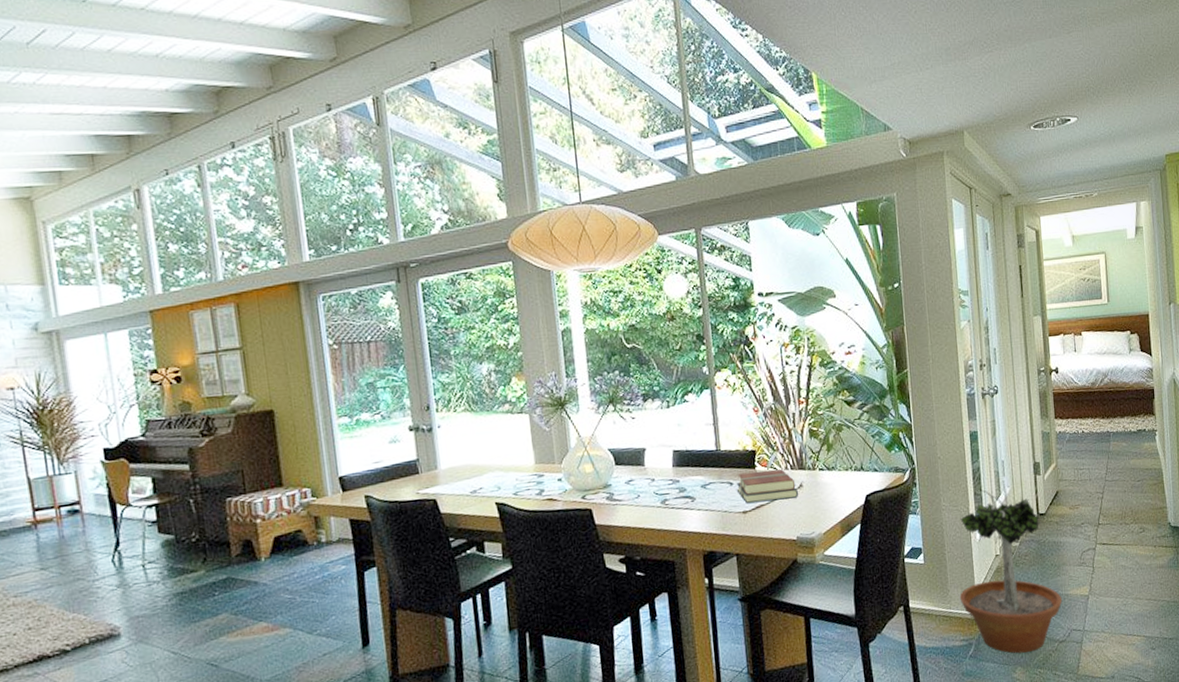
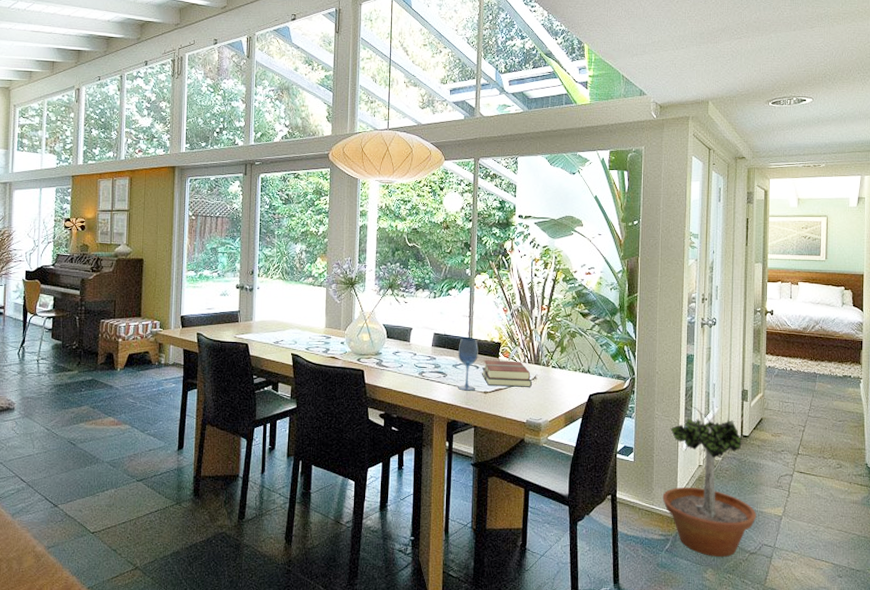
wineglass: none [705,449,732,515] -> present [458,337,478,391]

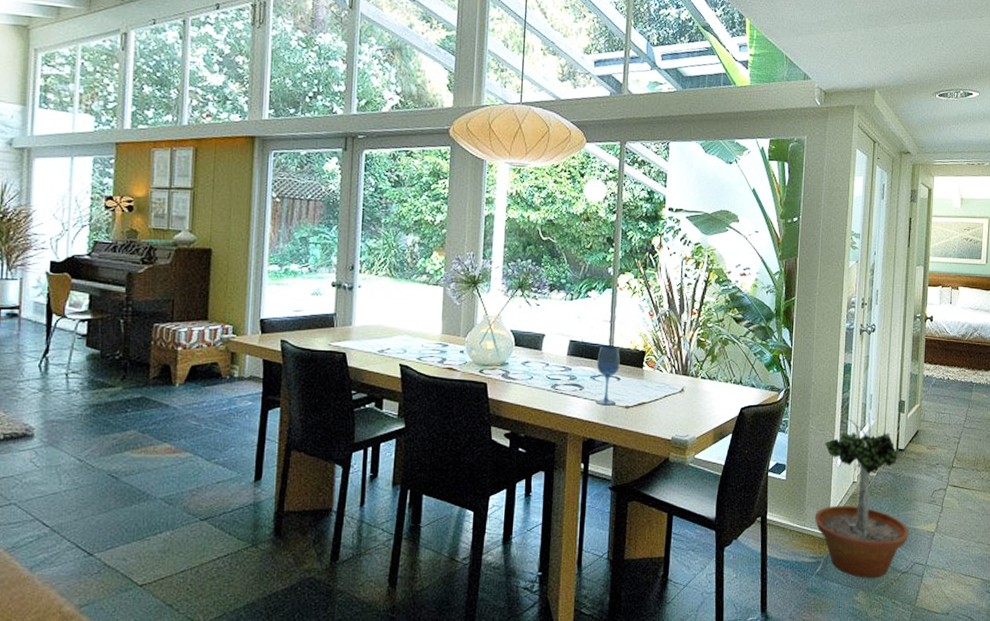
books: present [481,360,533,387] -> none [622,370,680,401]

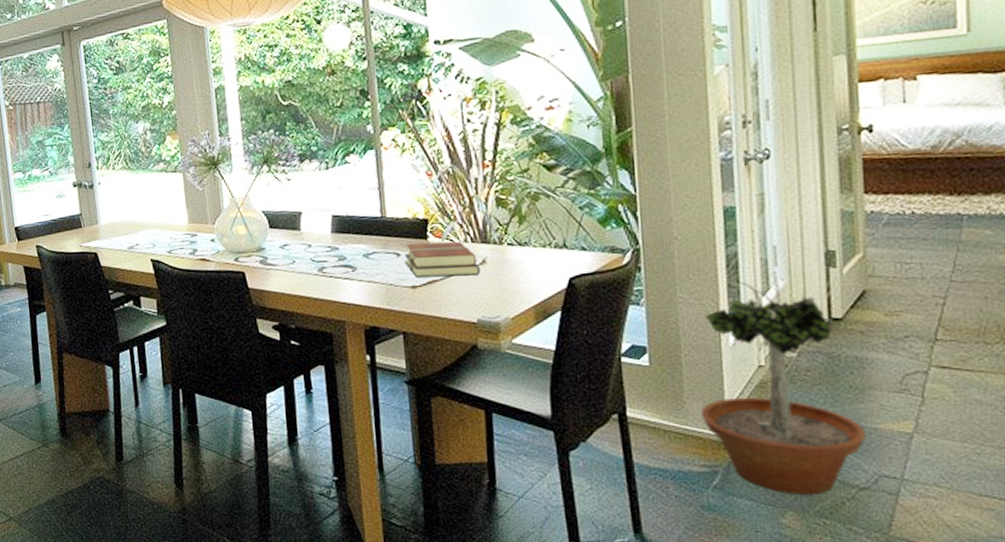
wineglass: present [596,345,620,406] -> none [368,216,399,288]
books: none [622,370,680,401] -> present [404,241,481,278]

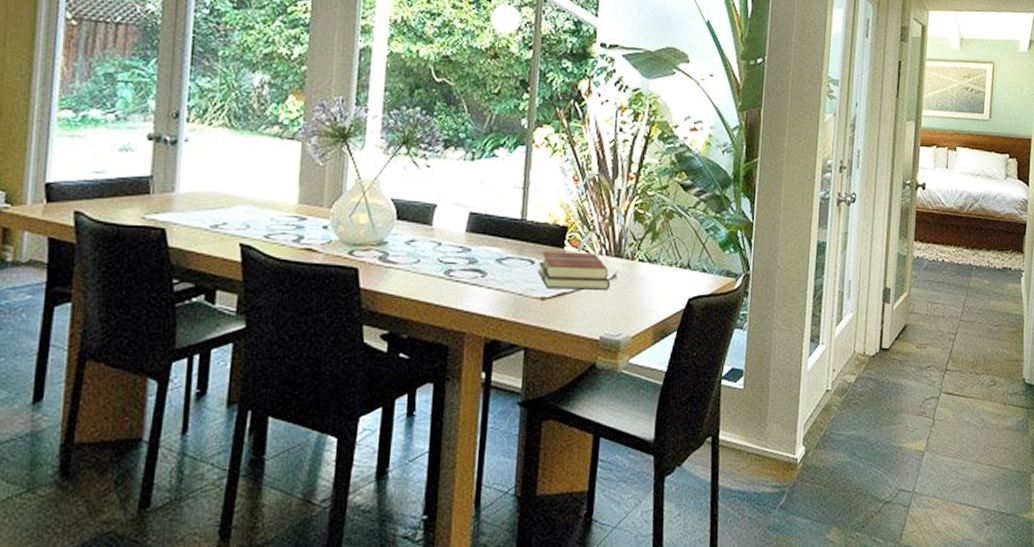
potted tree: present [700,271,867,494] -> none [778,304,895,511]

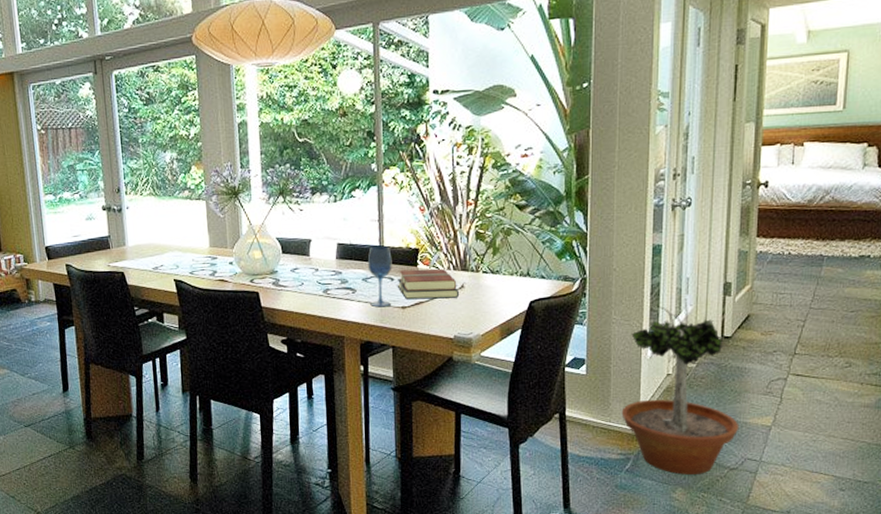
wineglass: none [502,219,535,297] -> present [367,245,392,308]
potted tree: none [778,304,895,511] -> present [621,298,739,475]

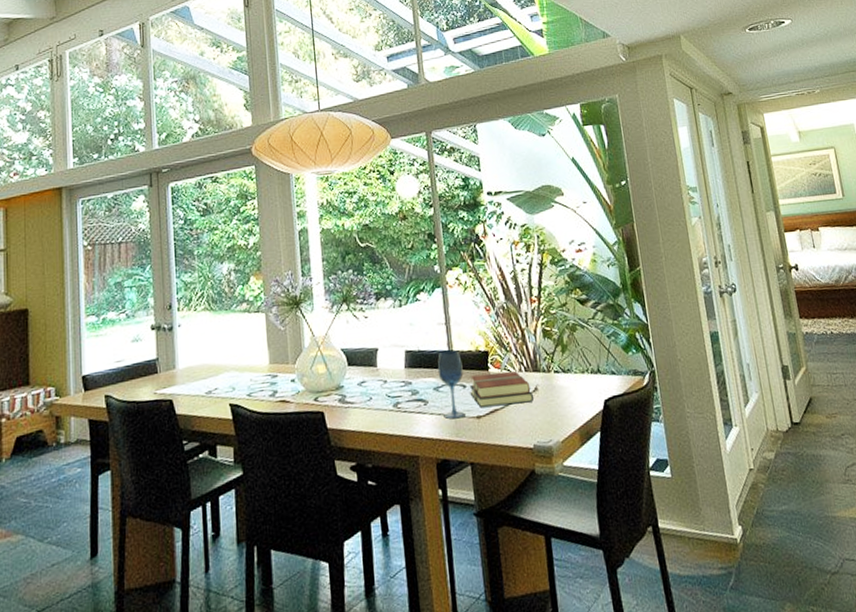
potted tree: present [621,298,739,475] -> none [707,385,830,586]

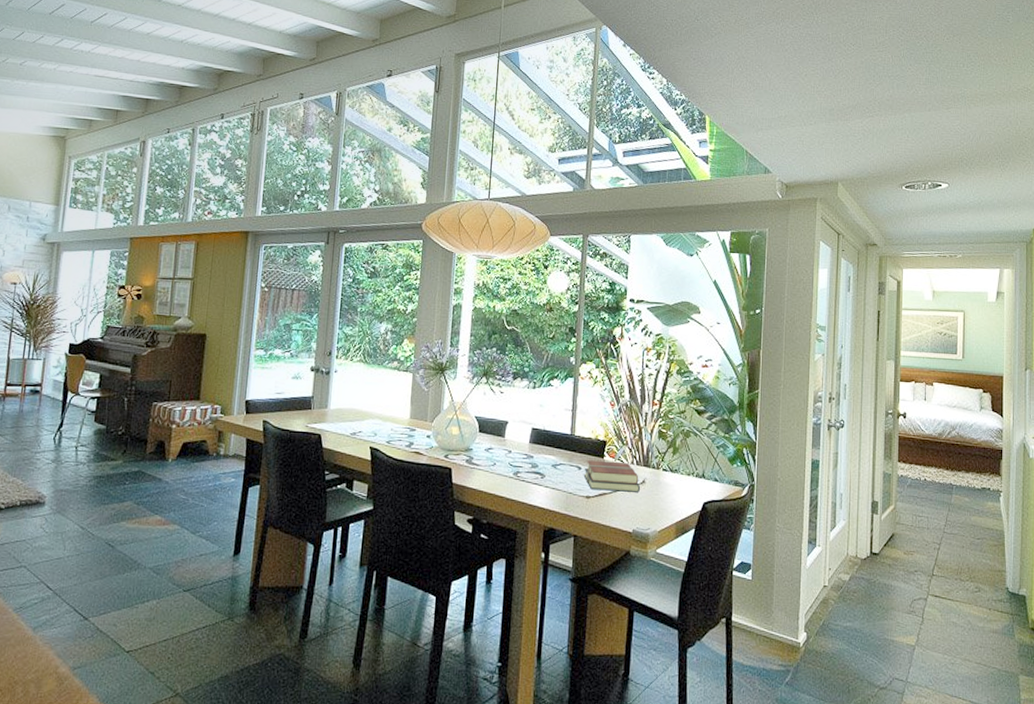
wineglass: present [437,350,465,420] -> none [557,434,581,495]

